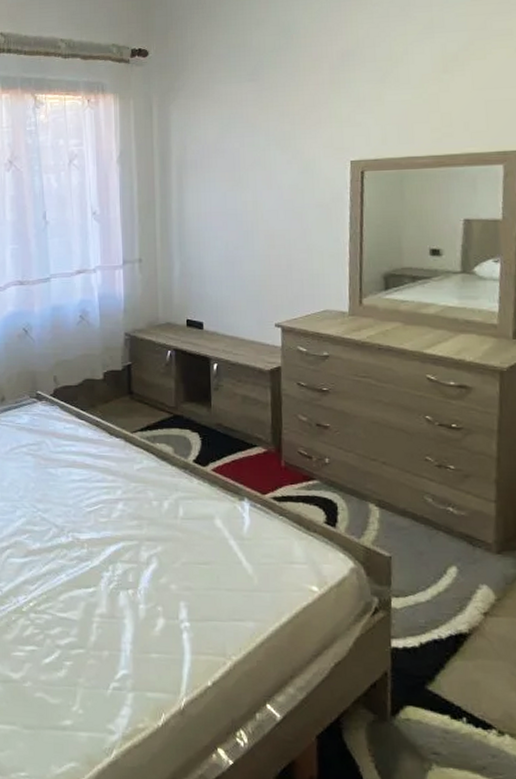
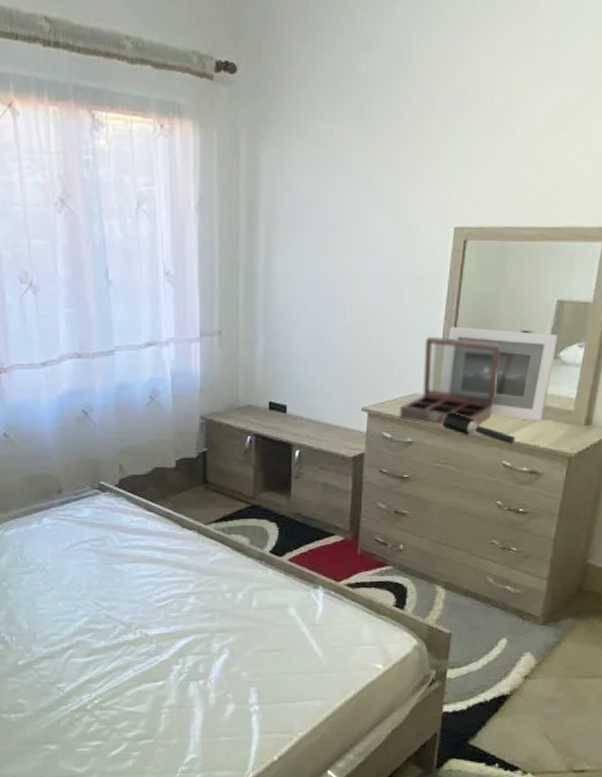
jewelry box: none [312,257,411,341] -> present [399,336,501,427]
picture frame: none [355,247,471,336] -> present [448,326,559,422]
hairbrush: none [358,326,438,358] -> present [443,411,516,445]

